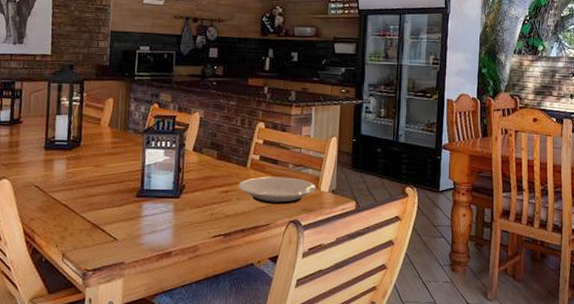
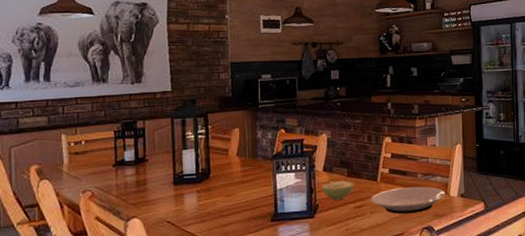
sugar bowl: none [190,161,223,183] -> present [322,179,354,201]

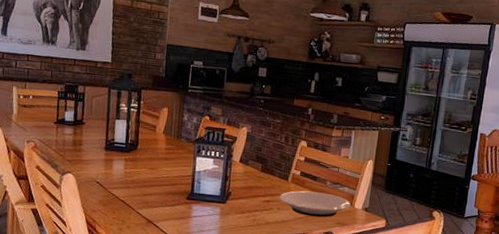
sugar bowl: present [322,179,354,201] -> none [236,173,266,193]

